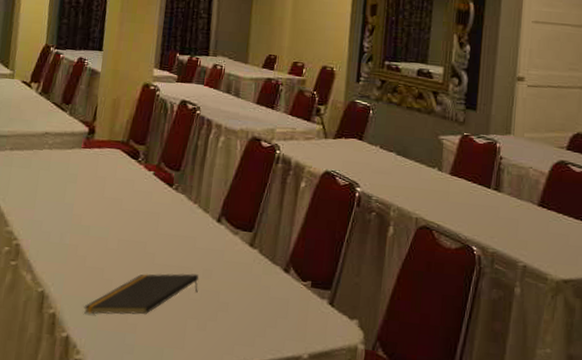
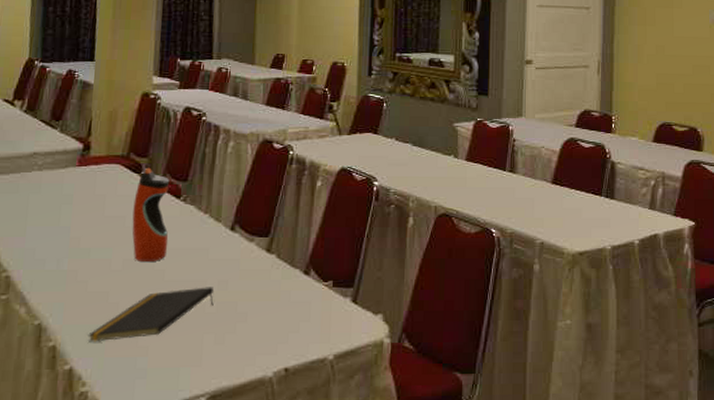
water bottle: none [127,154,164,245] -> present [132,167,170,261]

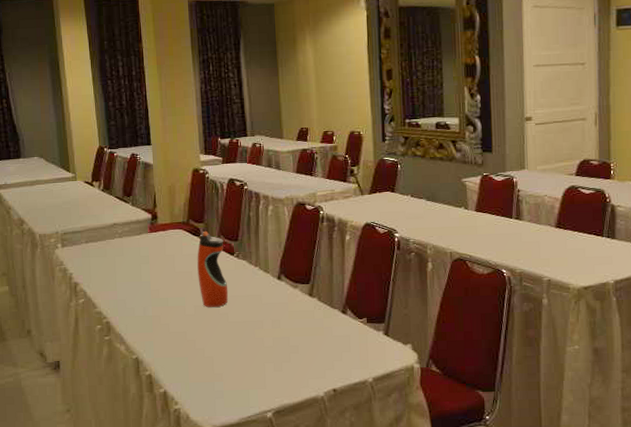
notepad: present [88,287,215,342] -> none [175,326,270,371]

